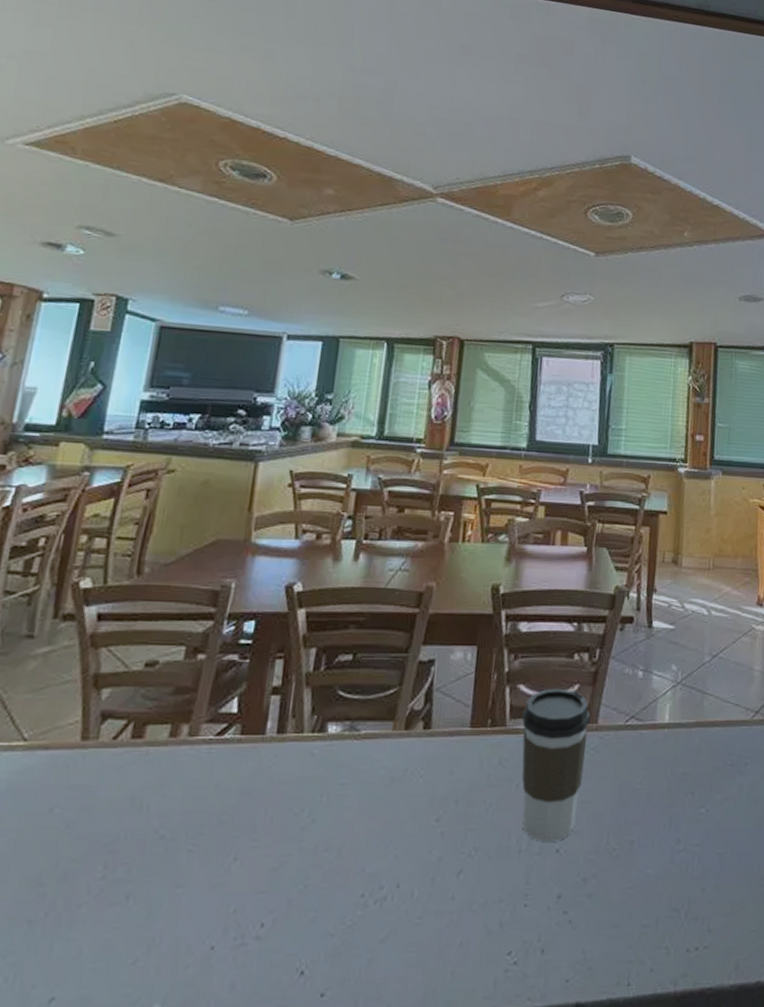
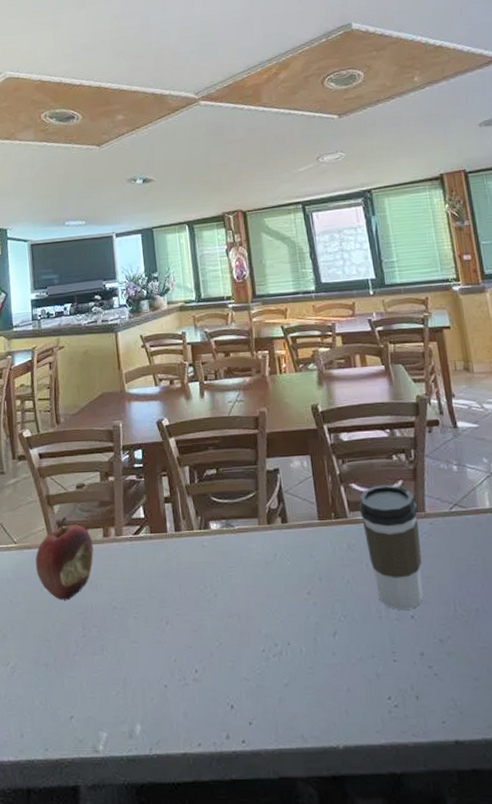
fruit: none [49,705,151,826] -> present [35,517,94,600]

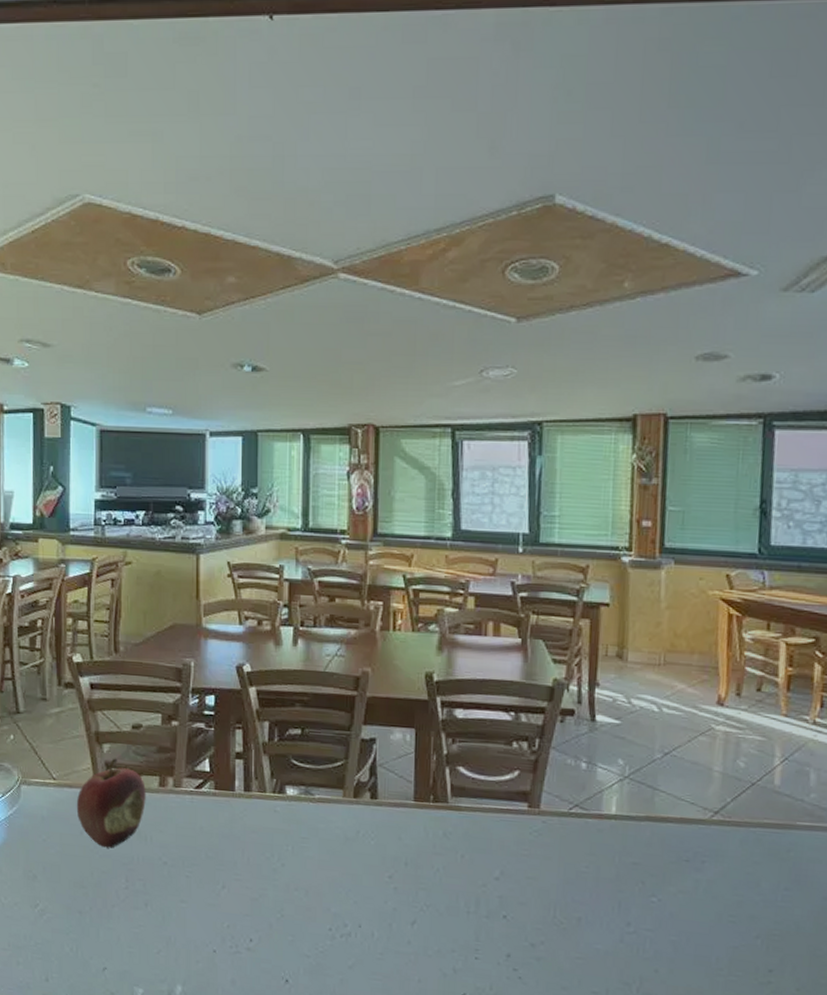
coffee cup: present [359,484,424,611] -> none [463,772,533,909]

